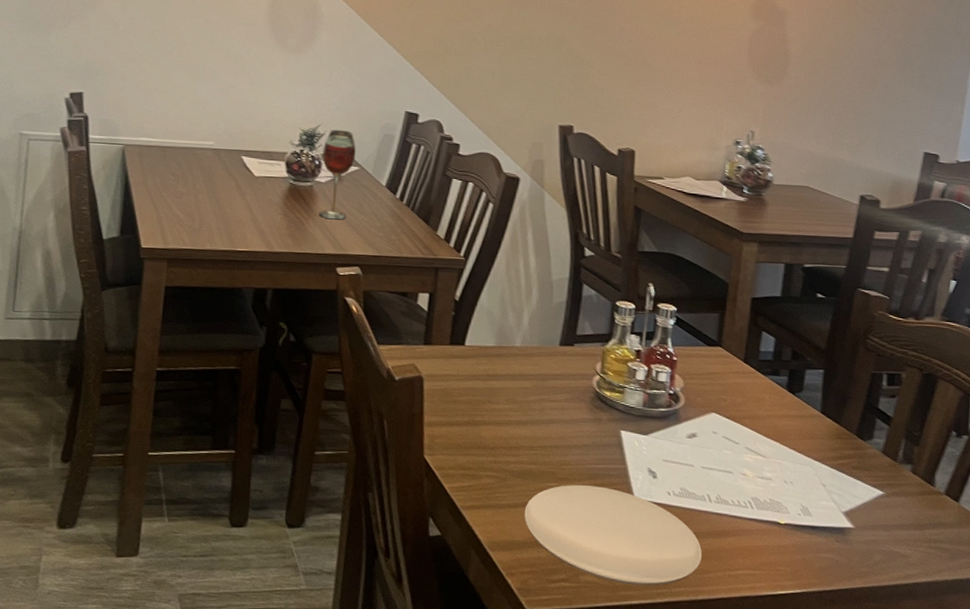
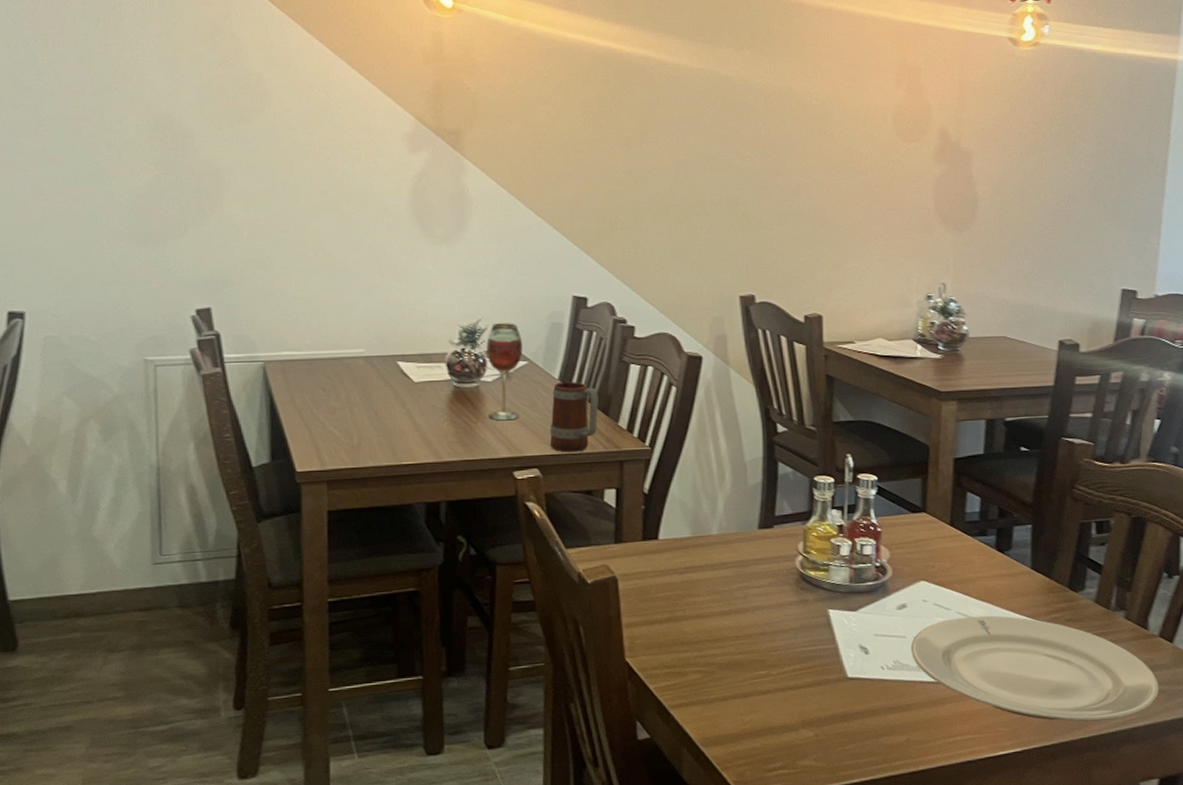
beer mug: none [372,188,421,255] -> present [549,381,599,453]
plate: present [524,484,702,586] -> none [735,668,920,765]
plate: none [697,452,943,572] -> present [910,615,1159,722]

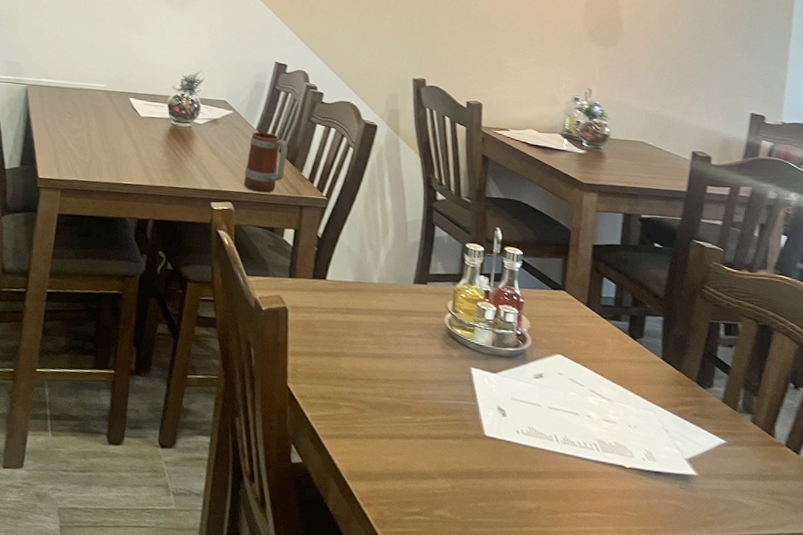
wineglass: present [486,323,523,421] -> none [196,76,231,159]
plate: present [910,615,1159,722] -> none [545,395,786,523]

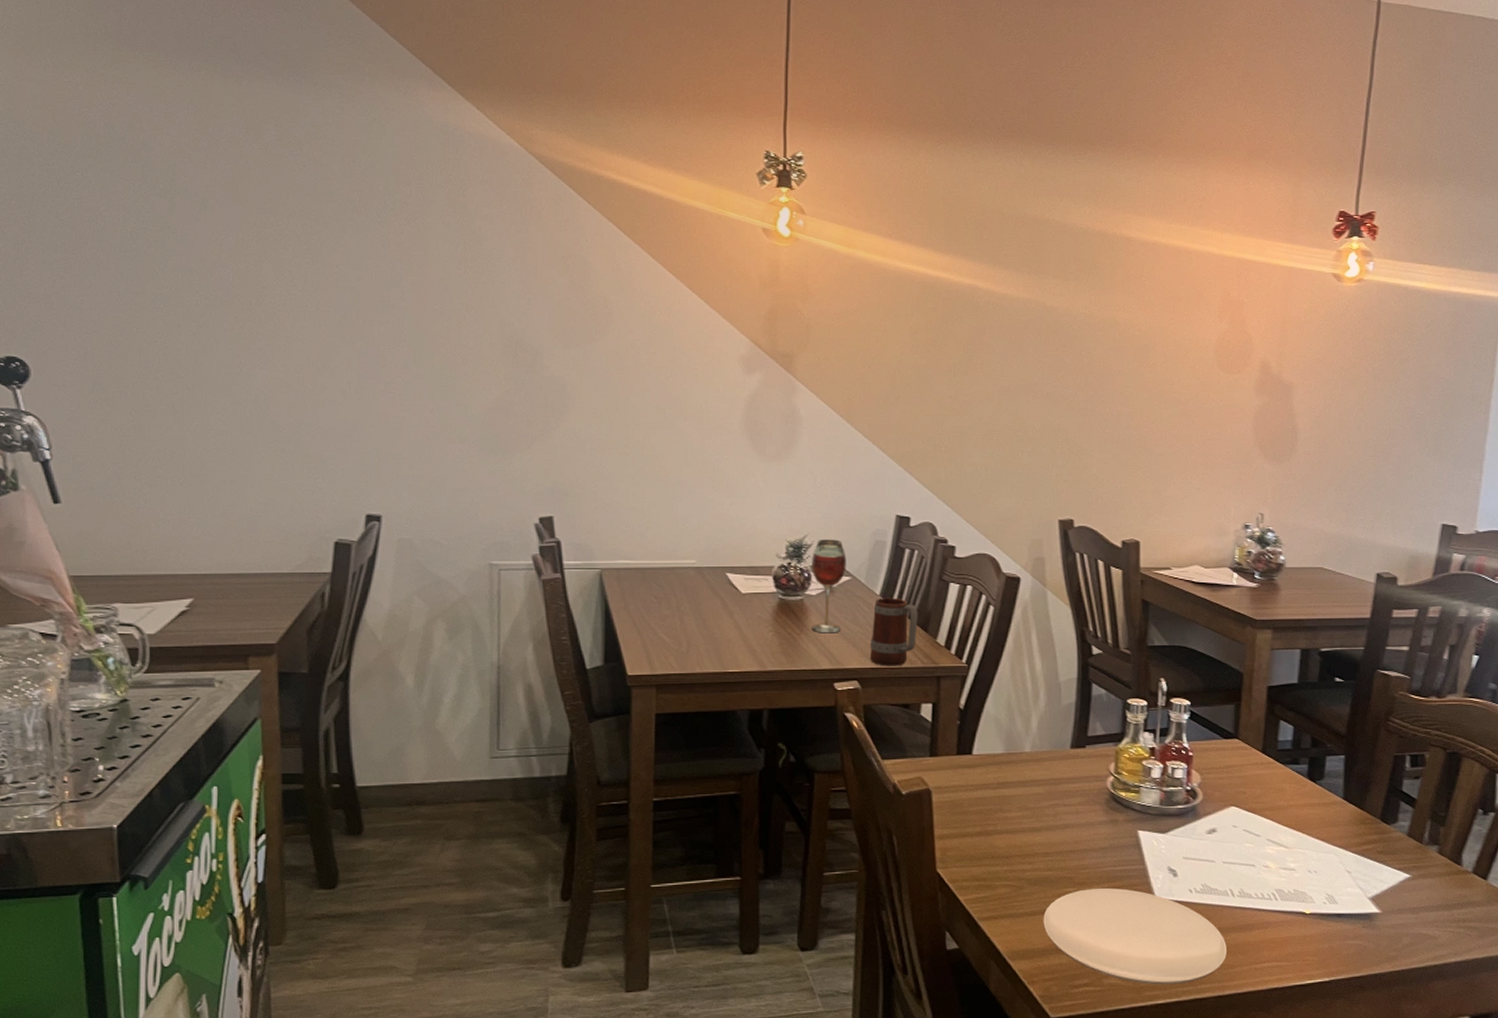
wineglass: none [196,76,231,159] -> present [811,539,846,633]
plate: none [380,418,550,524] -> present [1043,887,1227,985]

